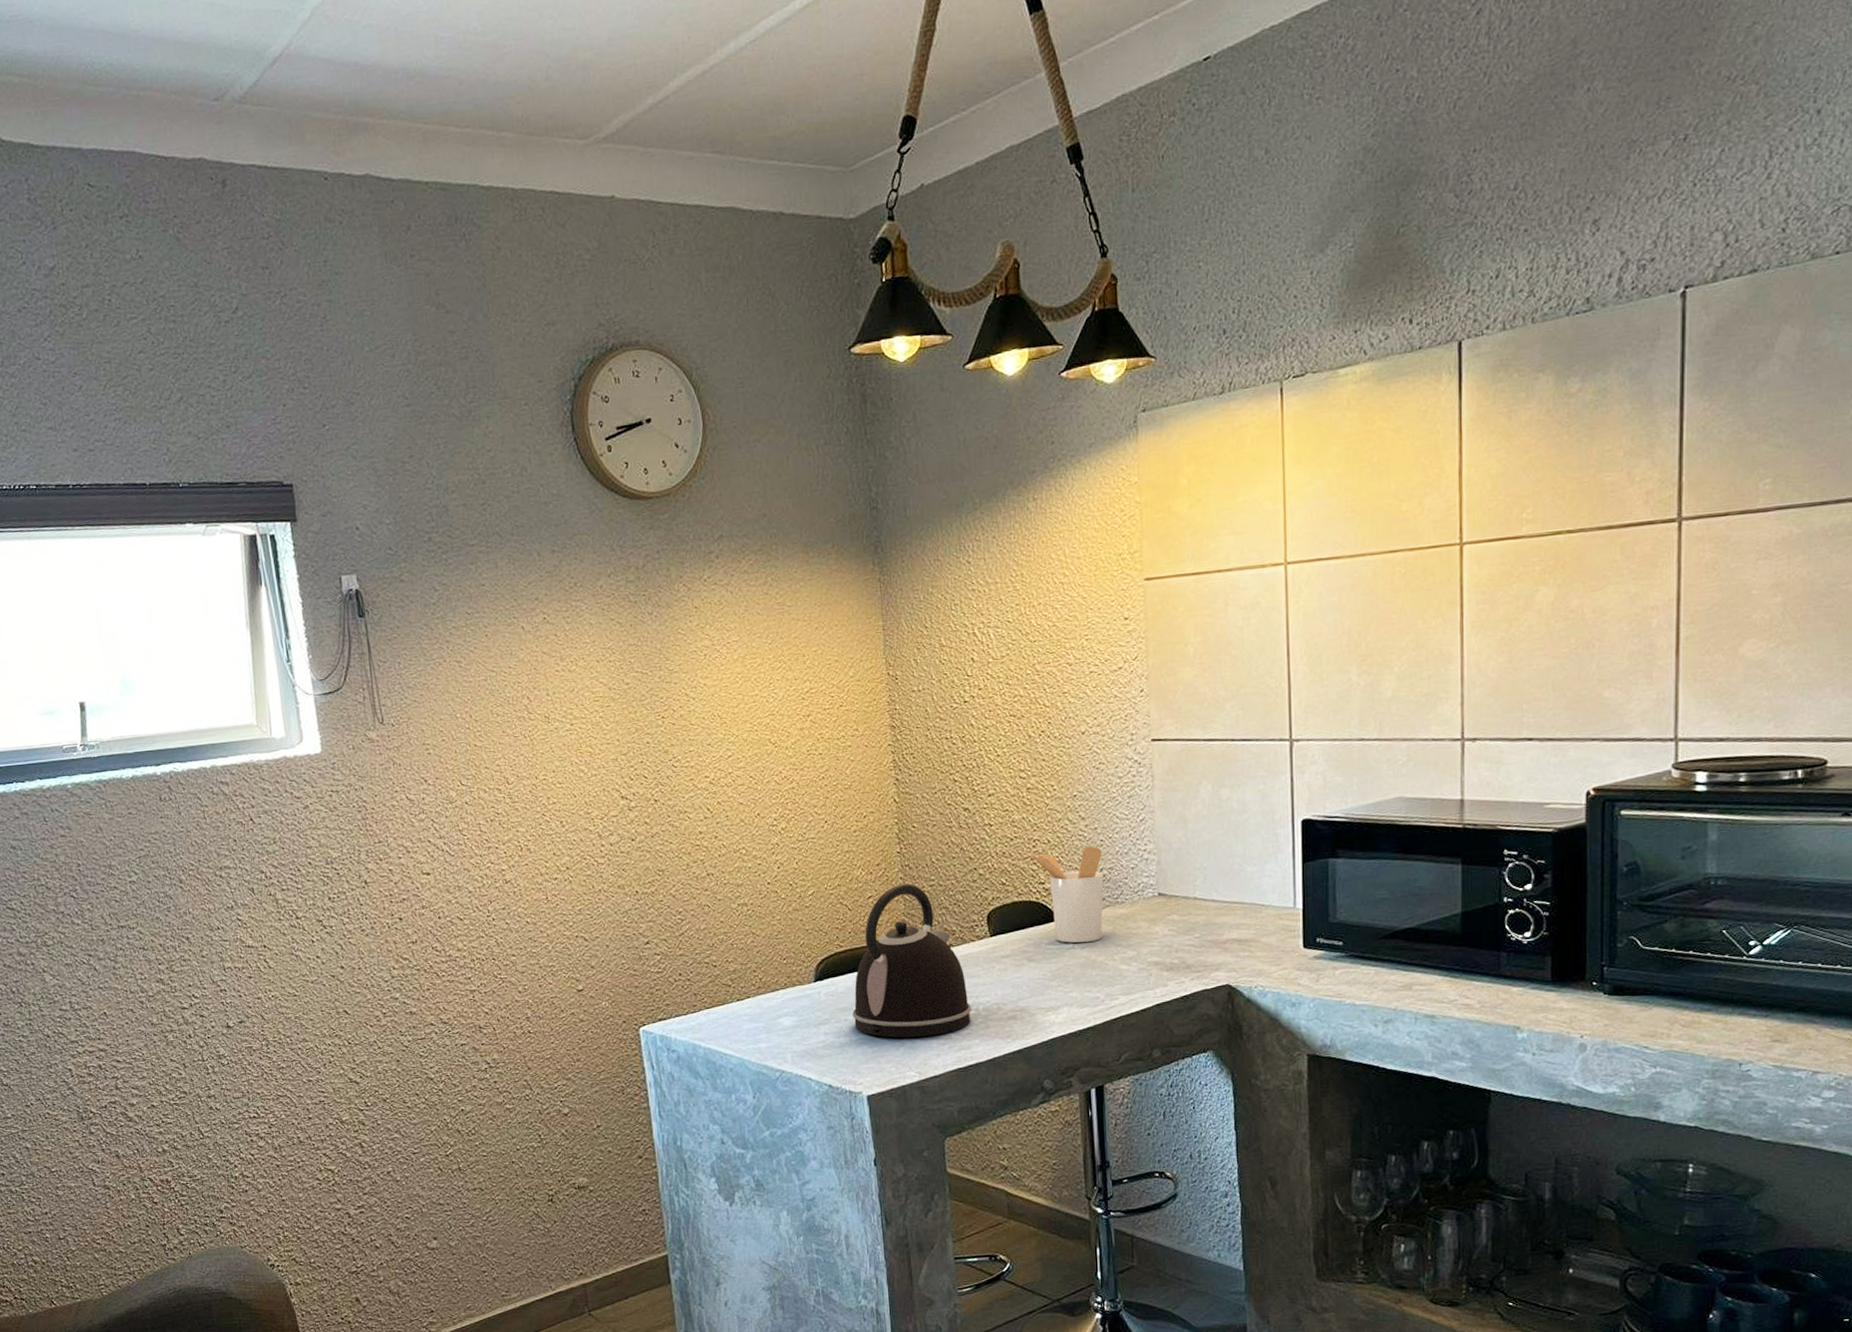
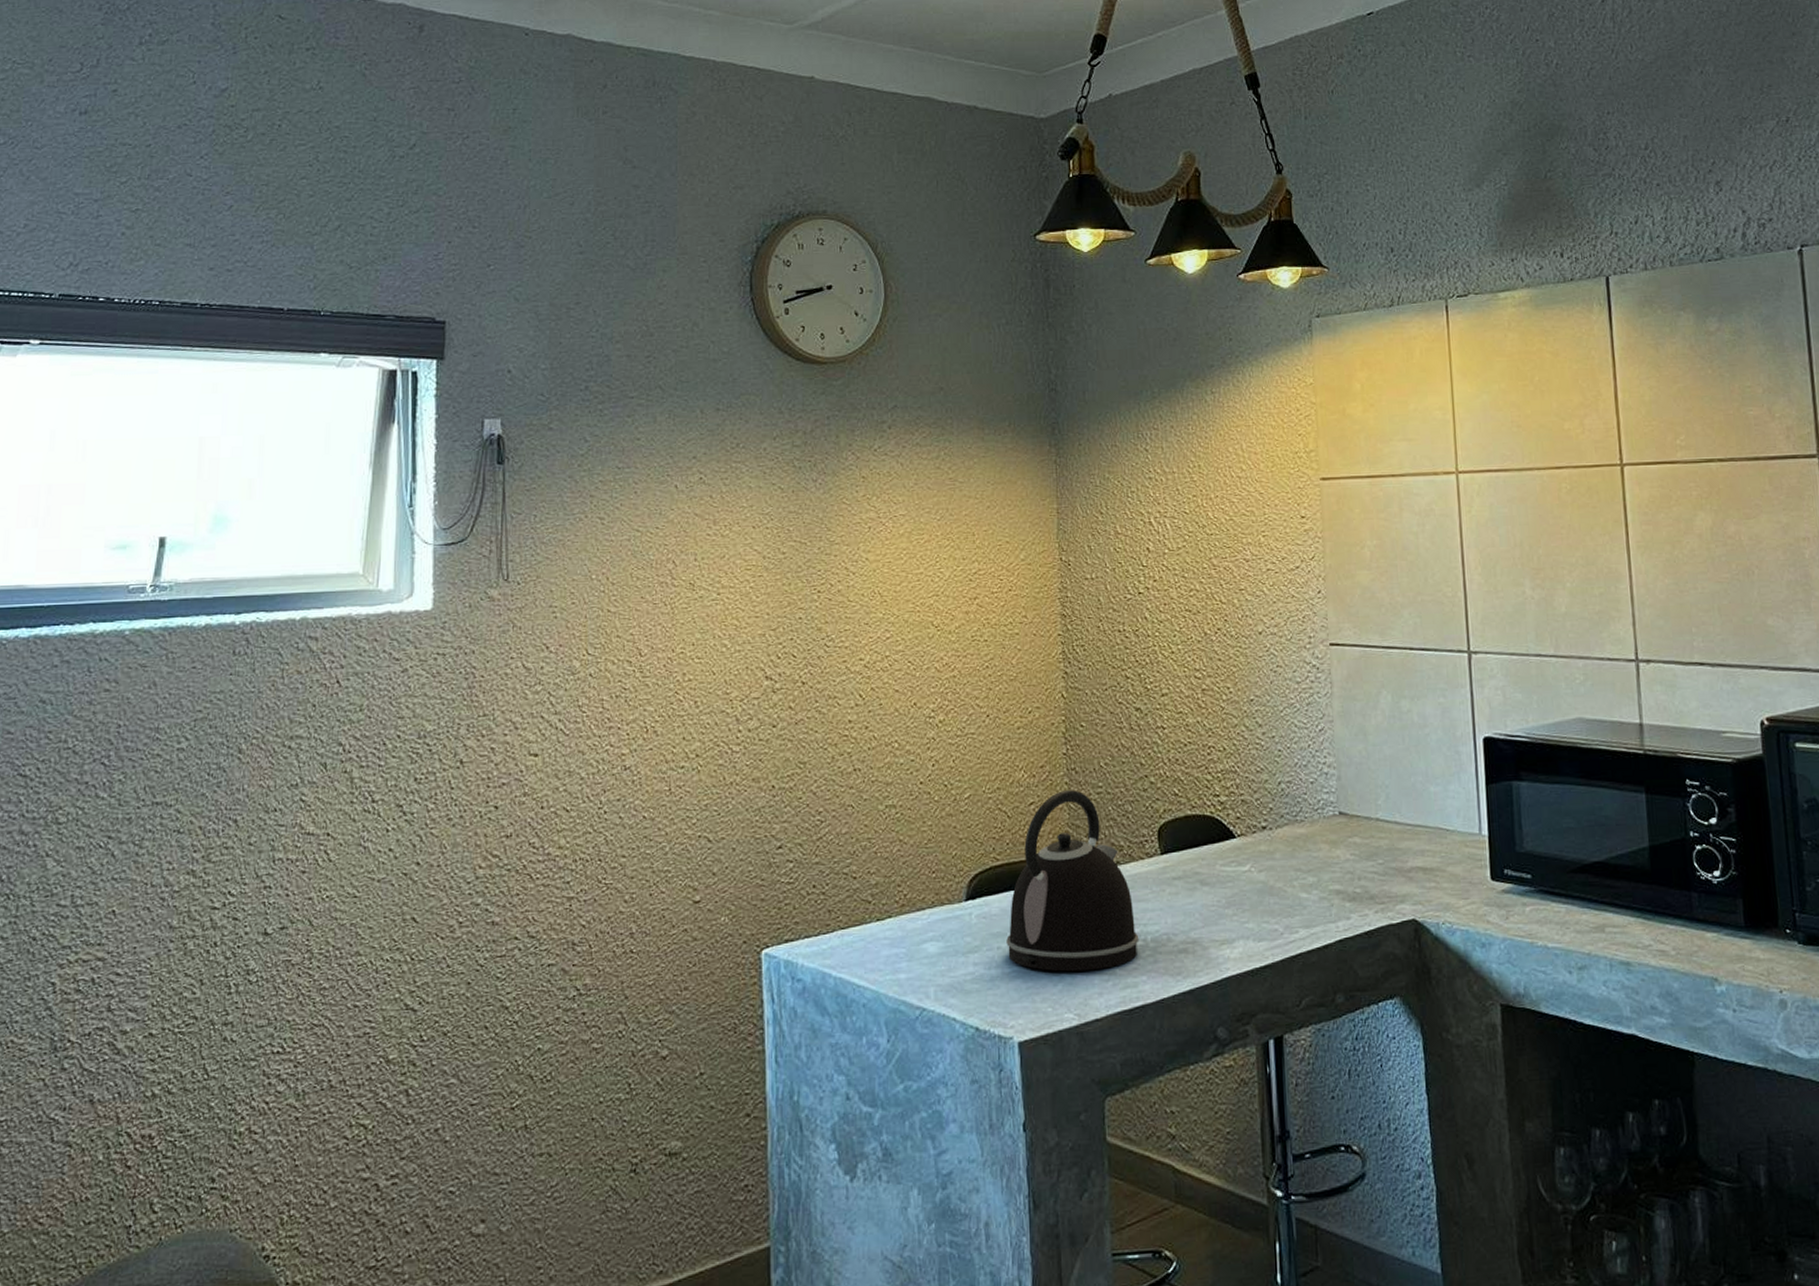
utensil holder: present [1028,845,1104,943] -> none [1202,755,1282,866]

